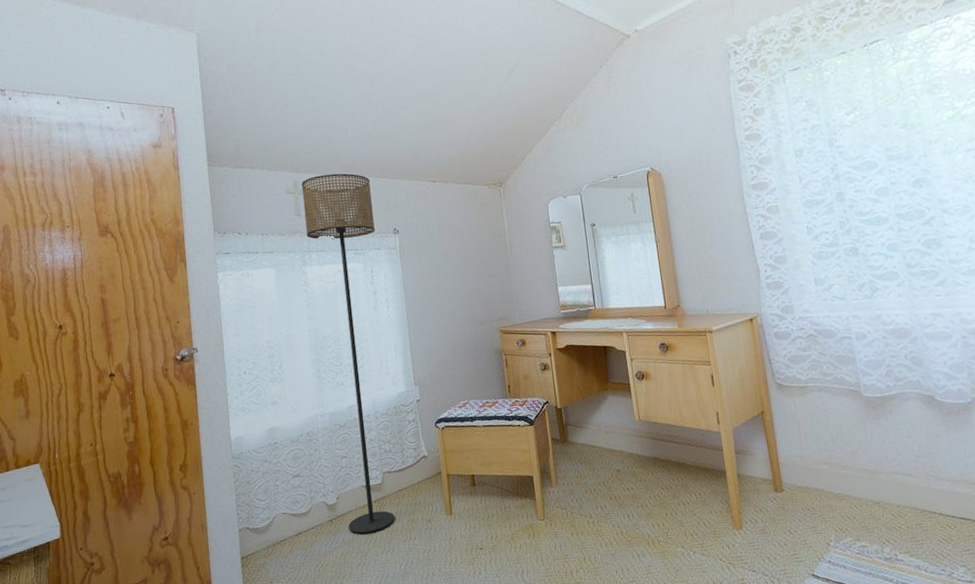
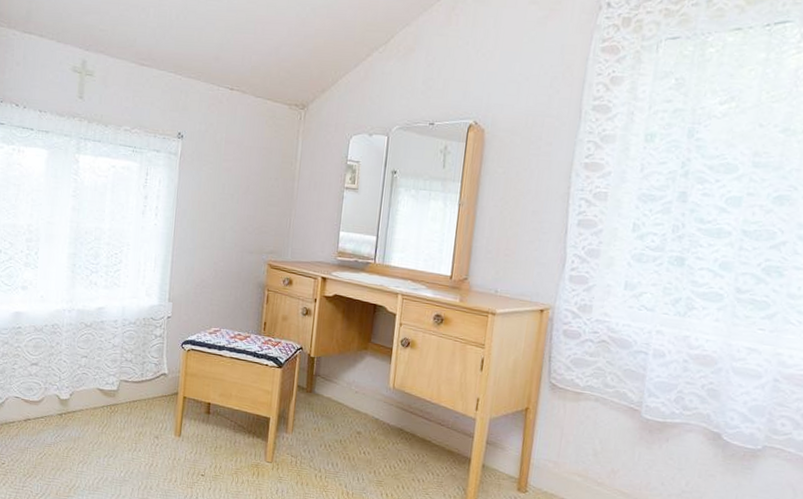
floor lamp: present [301,173,395,534] -> none [77,58,163,435]

